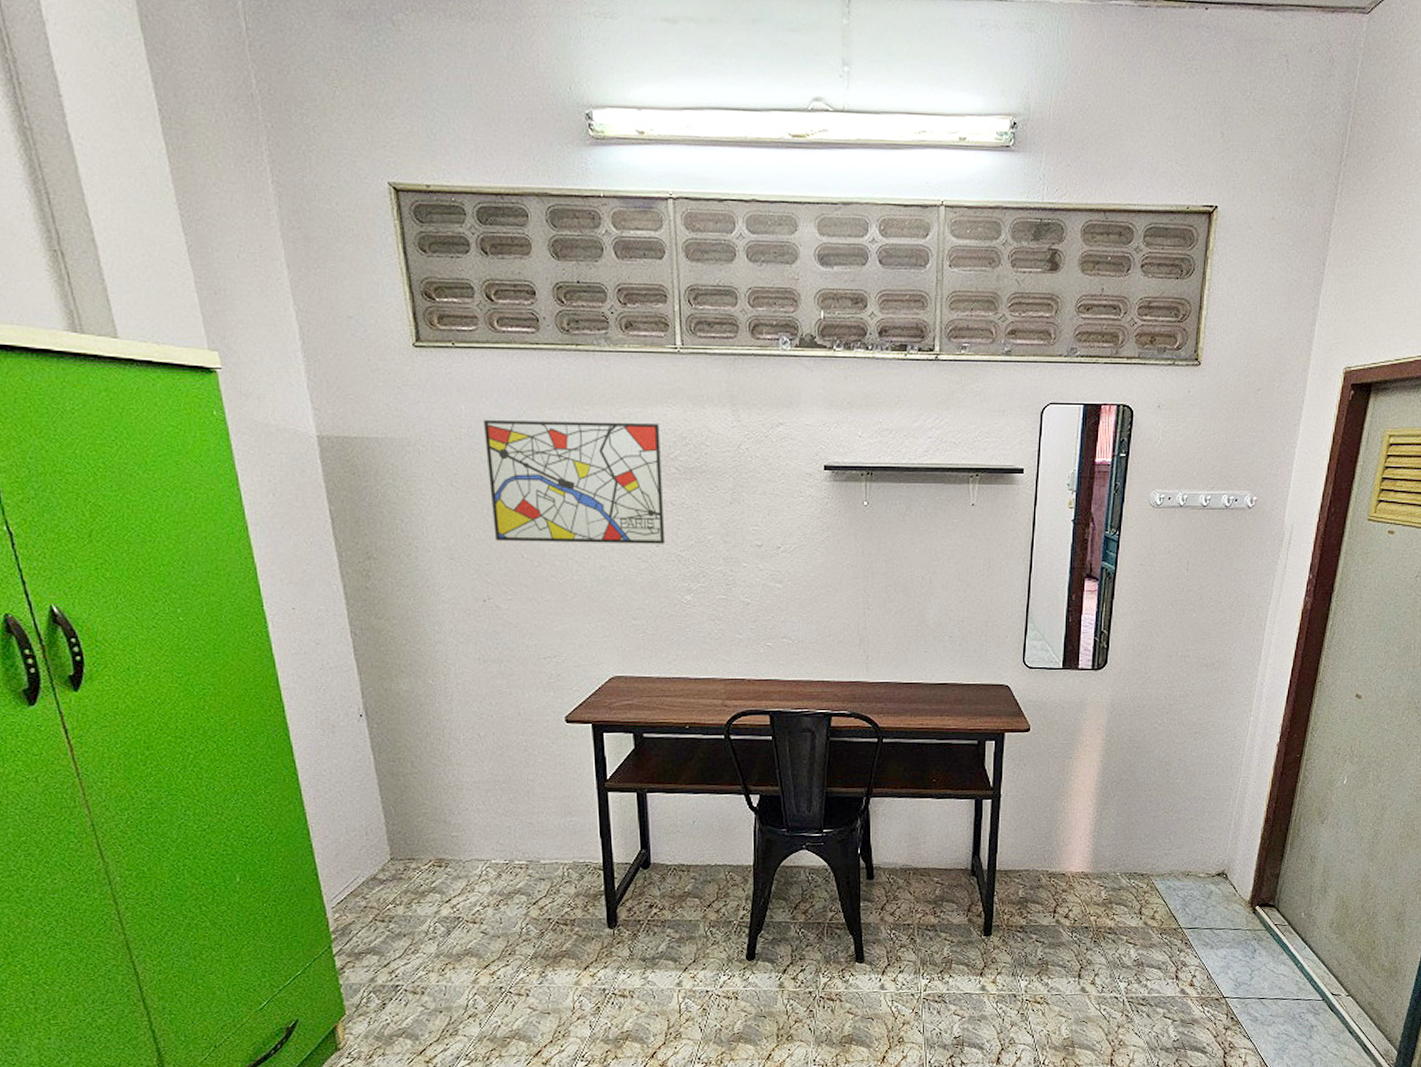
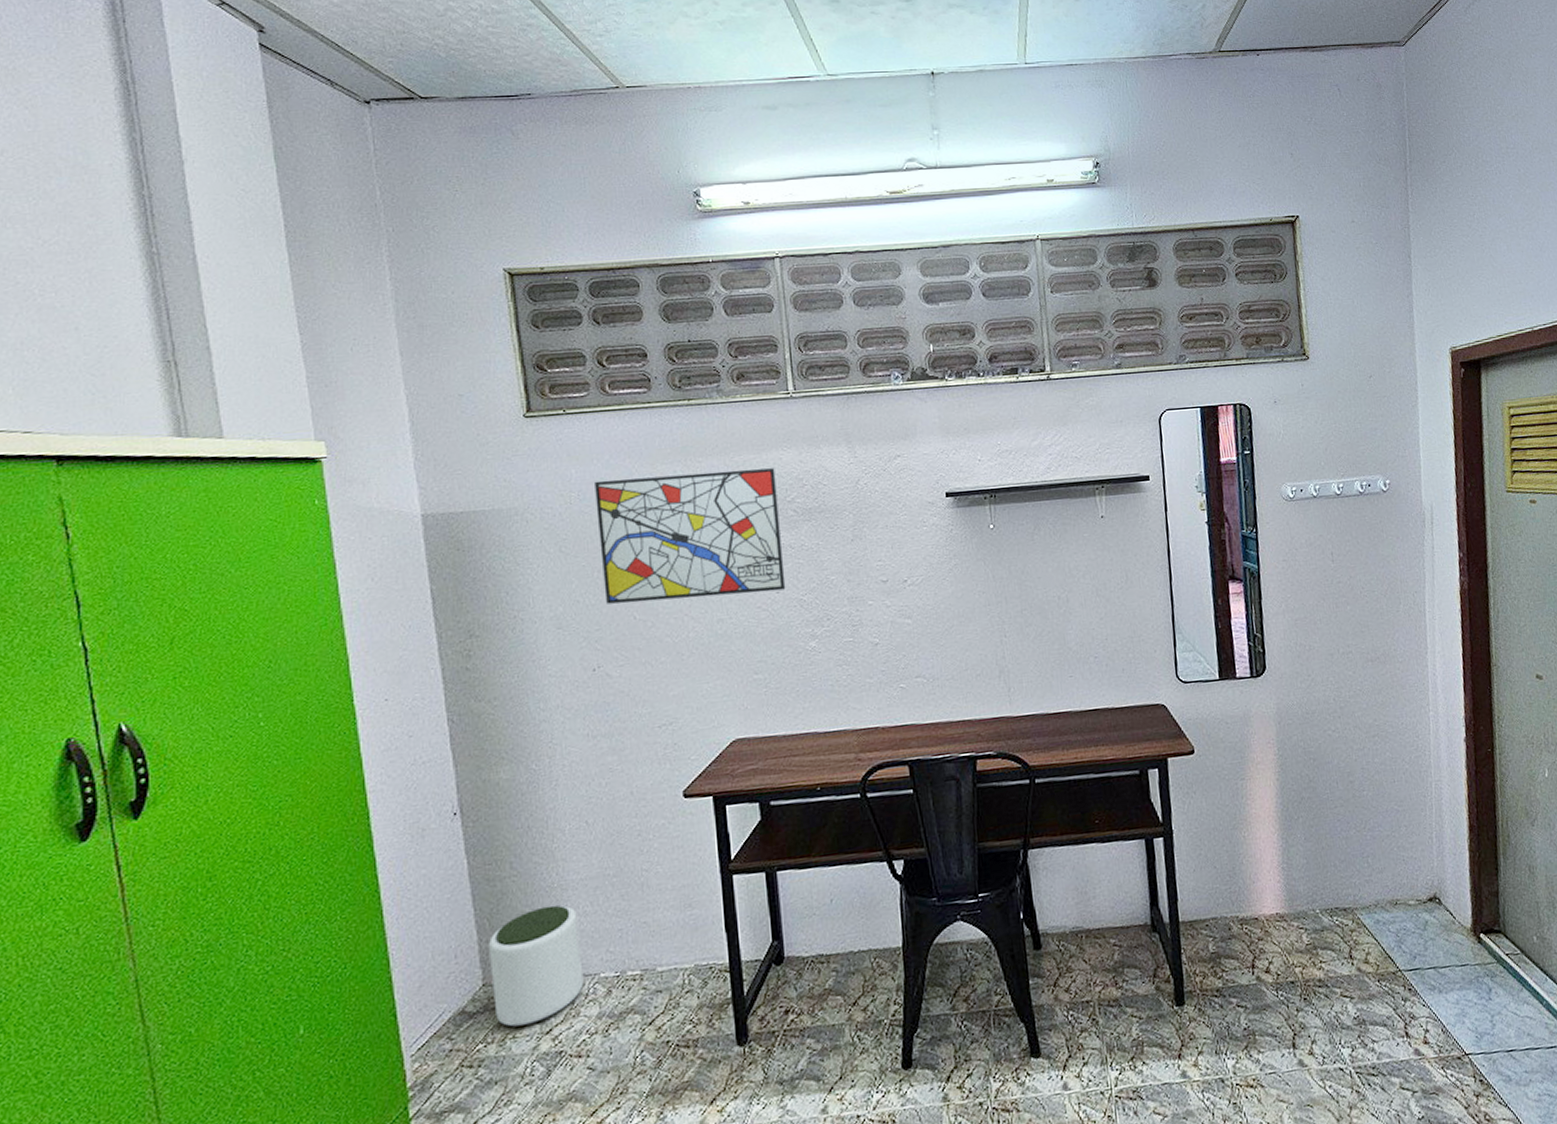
plant pot: none [394,801,478,894] -> present [488,905,584,1027]

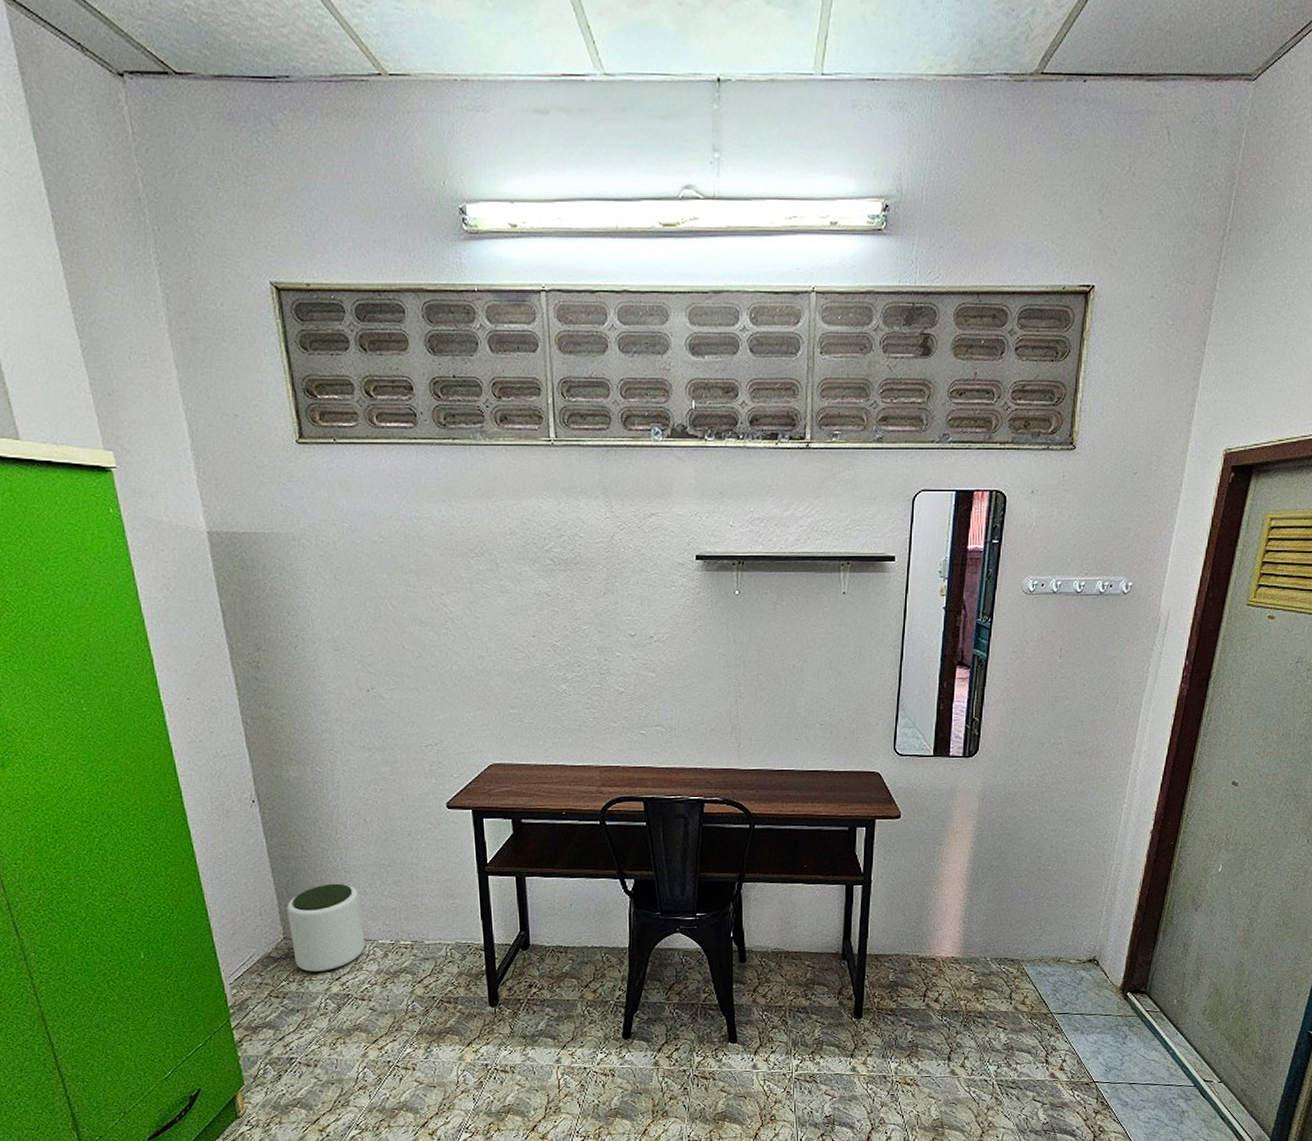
wall art: present [595,468,786,604] -> none [365,513,541,635]

